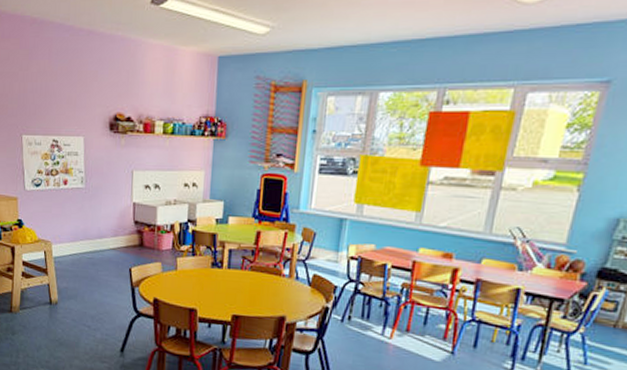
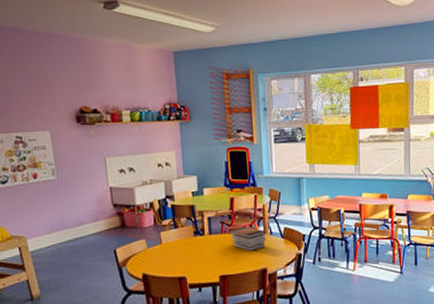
book stack: none [250,265,290,294] -> present [230,226,266,251]

